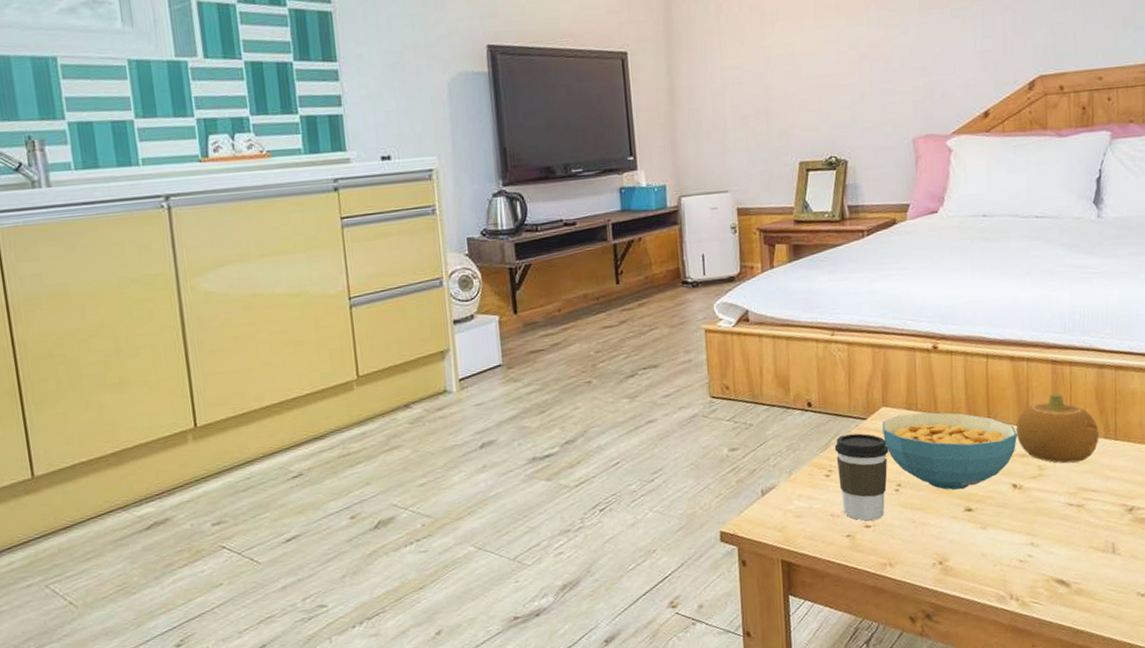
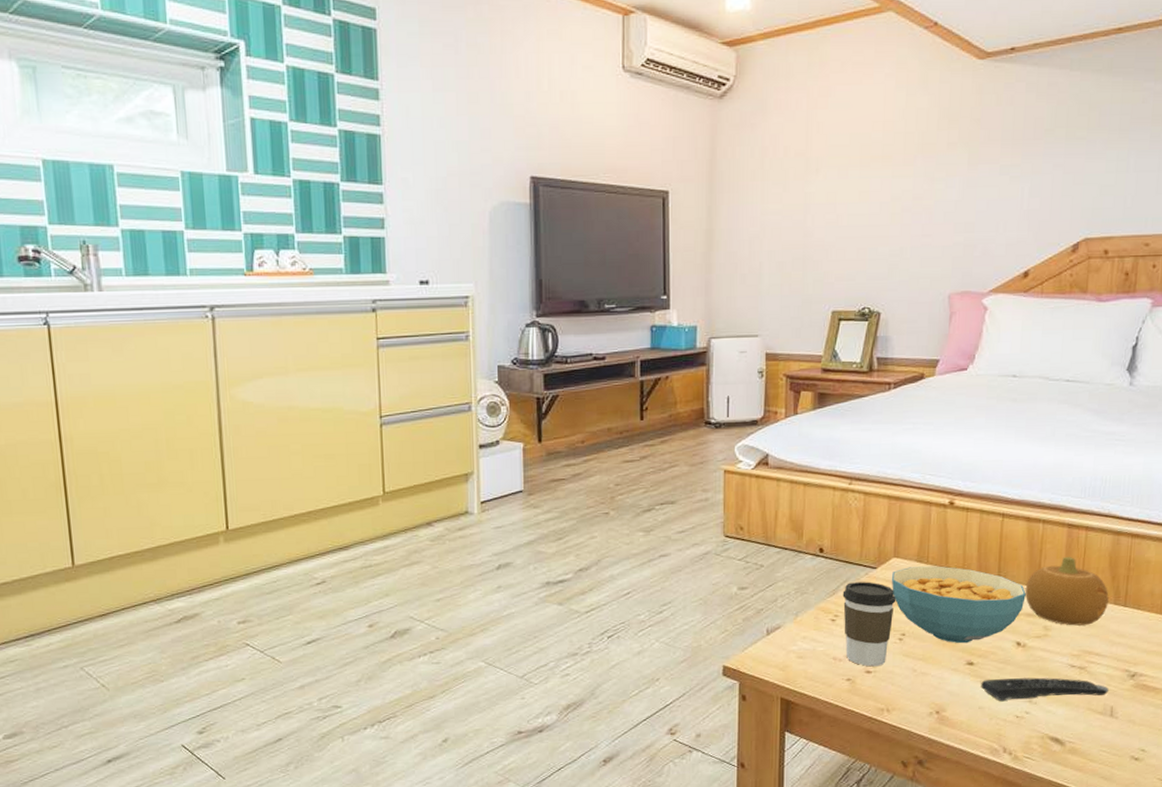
remote control: none [981,517,1108,547] -> present [981,677,1109,702]

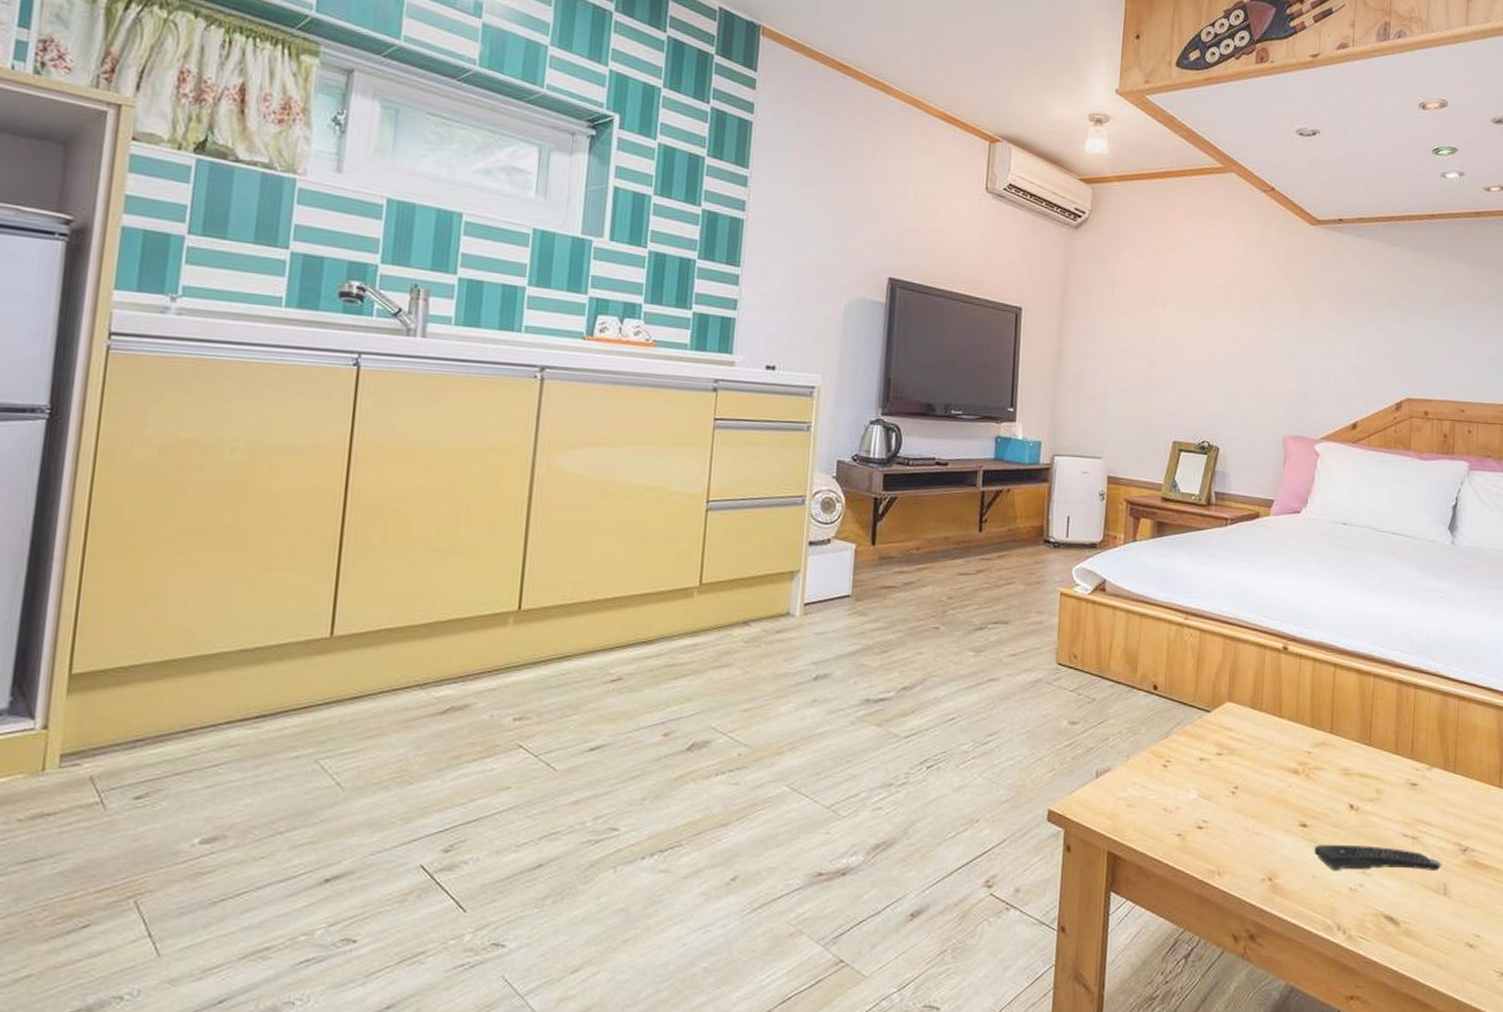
coffee cup: present [842,581,896,667] -> none [1175,725,1230,822]
cereal bowl: present [891,566,1026,644] -> none [1224,713,1358,802]
fruit: present [1025,556,1109,626] -> none [1357,714,1439,791]

